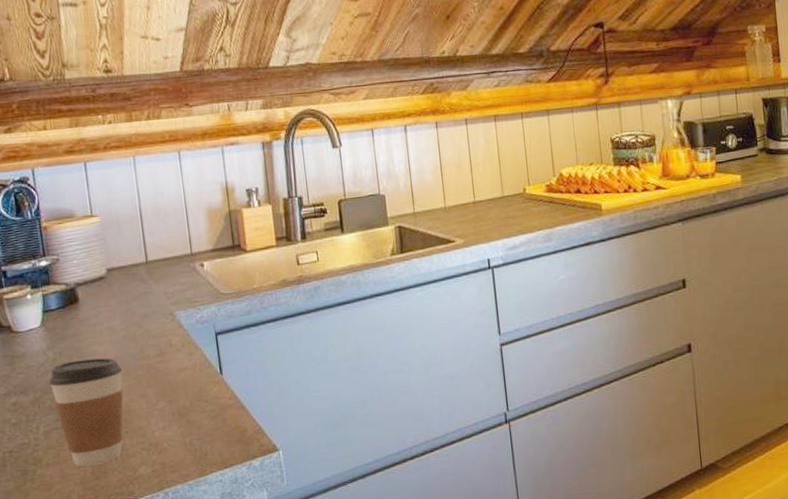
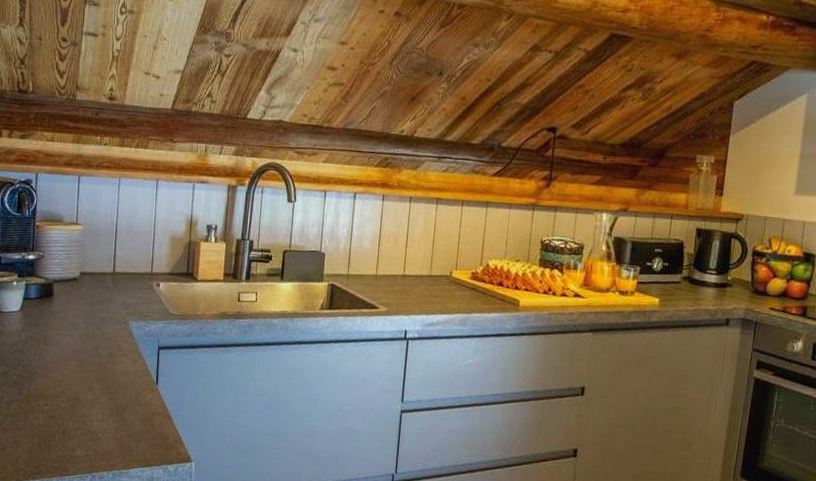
coffee cup: present [49,358,124,467] -> none [18,345,78,439]

